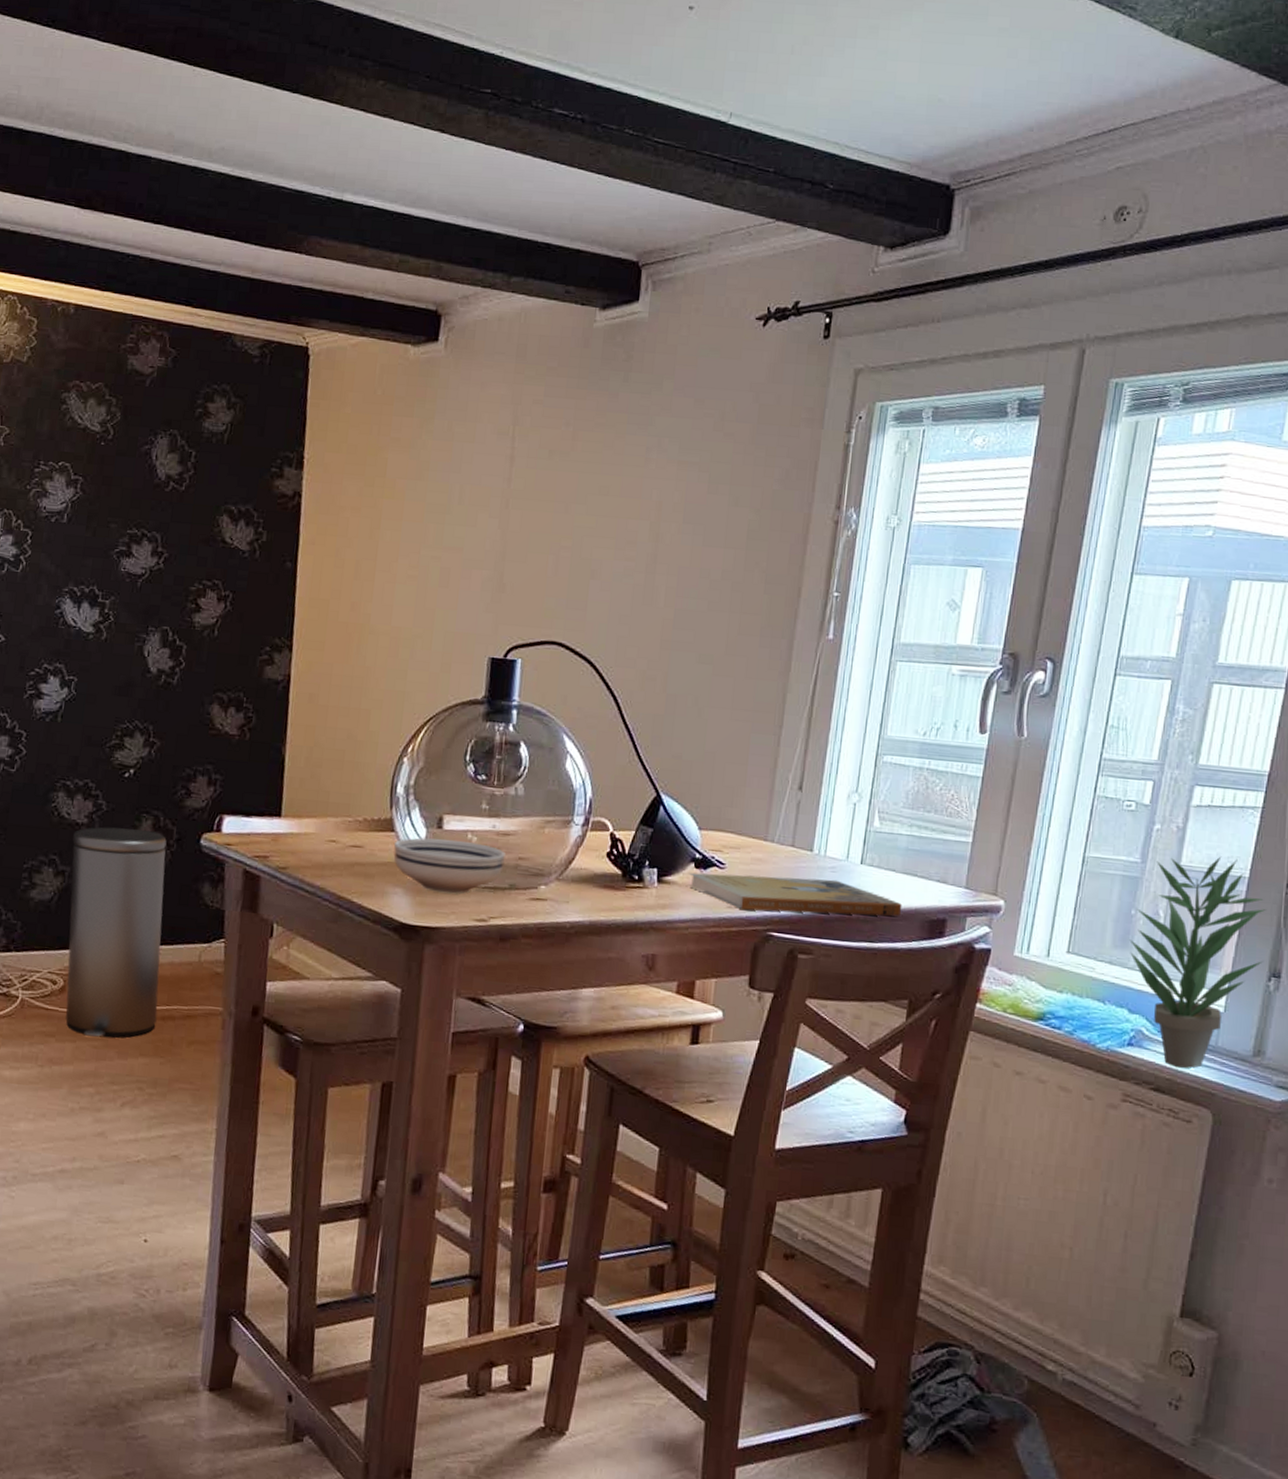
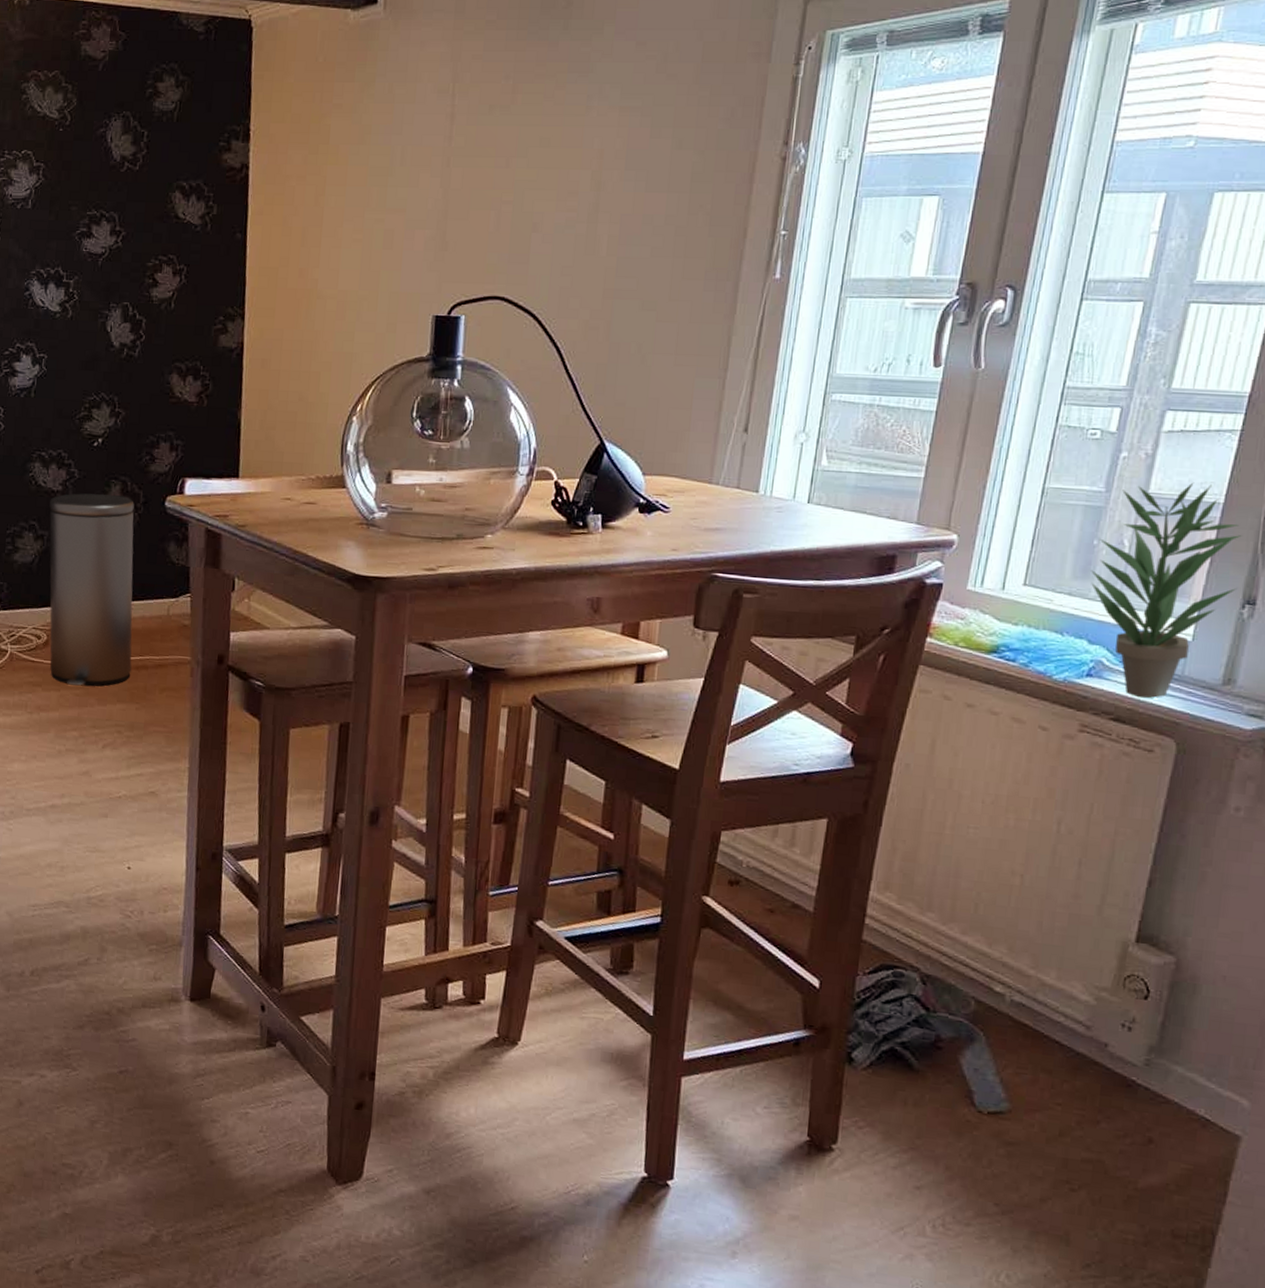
bowl: present [393,837,507,894] -> none [345,492,454,545]
book: present [687,872,902,917] -> none [631,517,851,554]

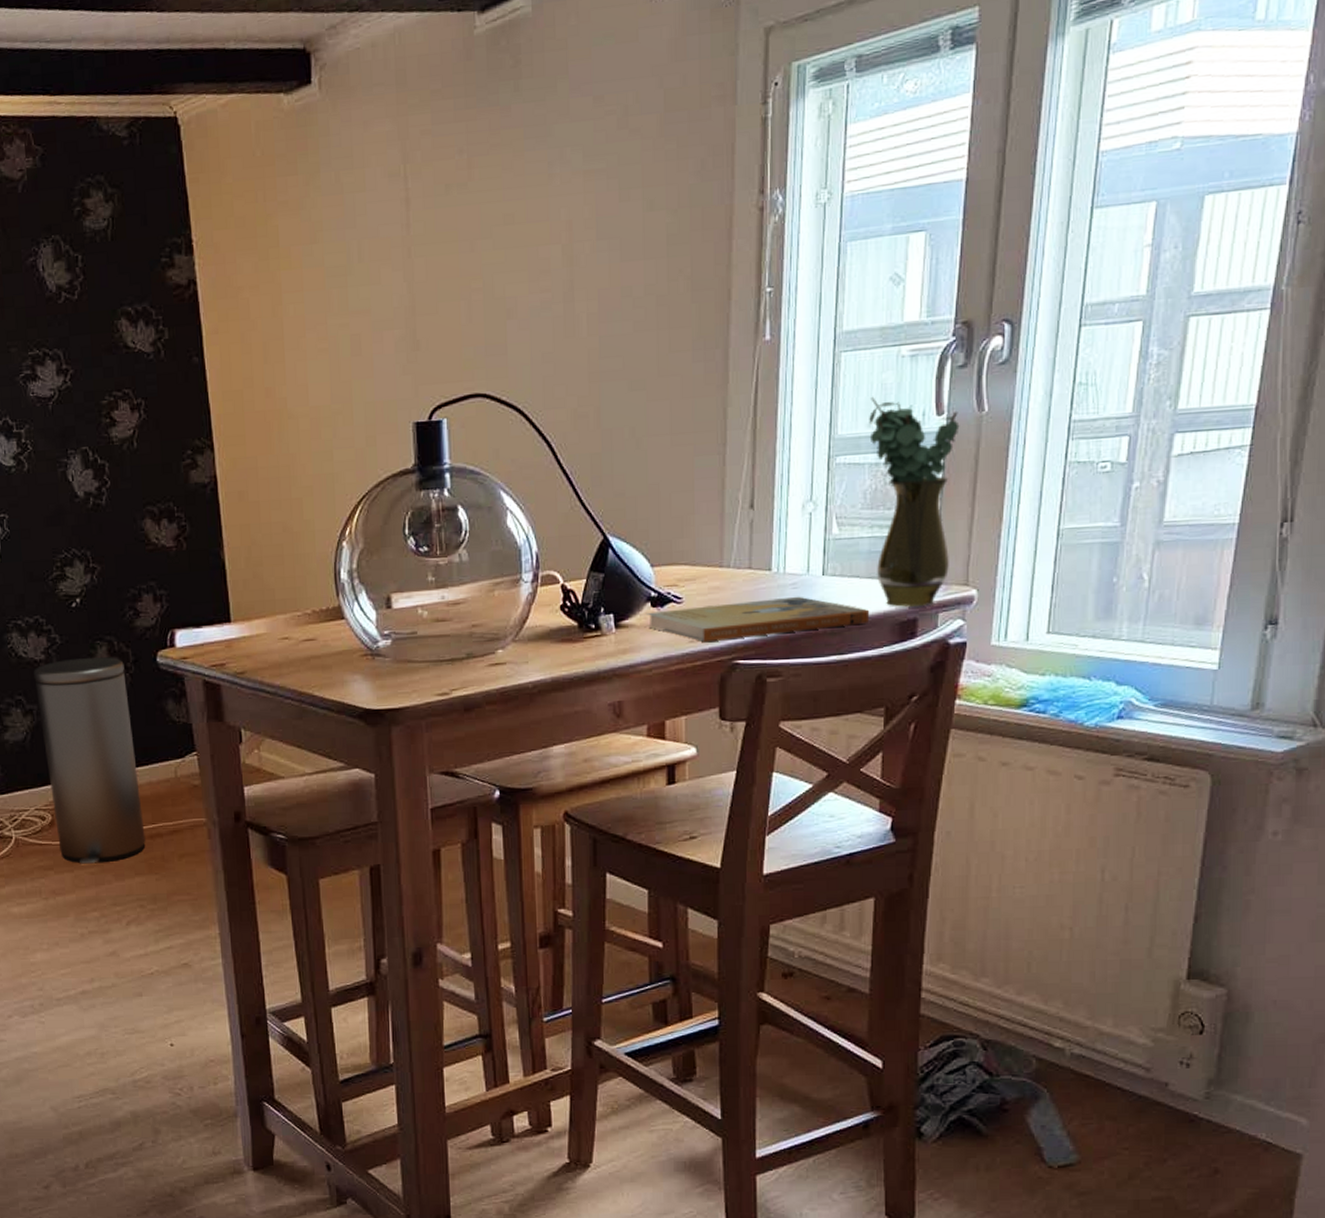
book: none [631,517,851,554] -> present [645,596,870,642]
vase: none [861,342,955,544] -> present [869,396,960,607]
potted plant: present [1091,482,1242,698] -> none [1113,505,1259,733]

